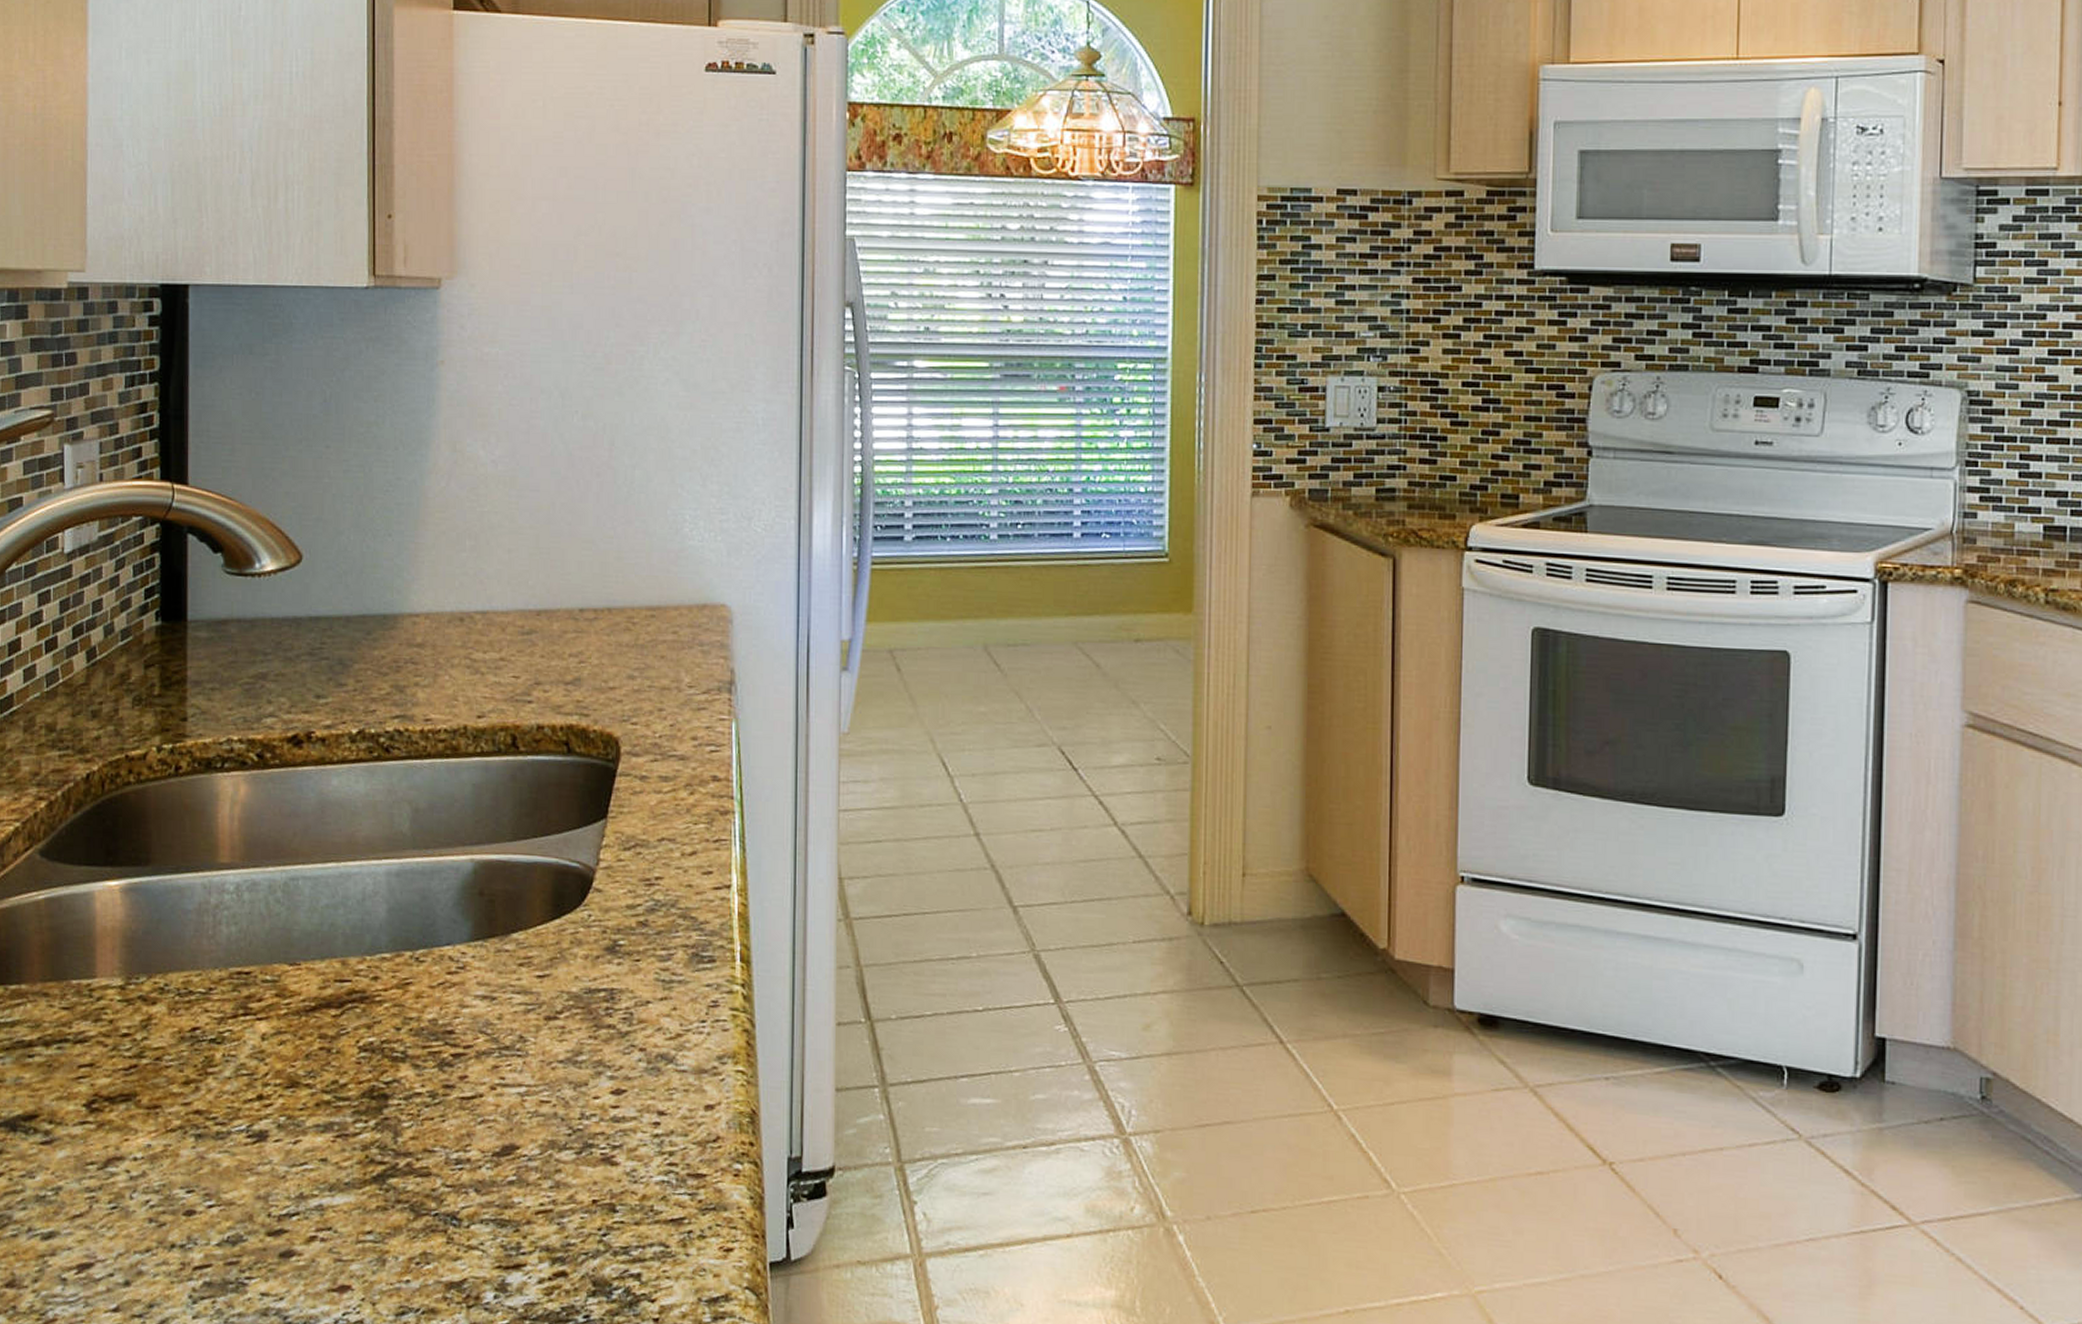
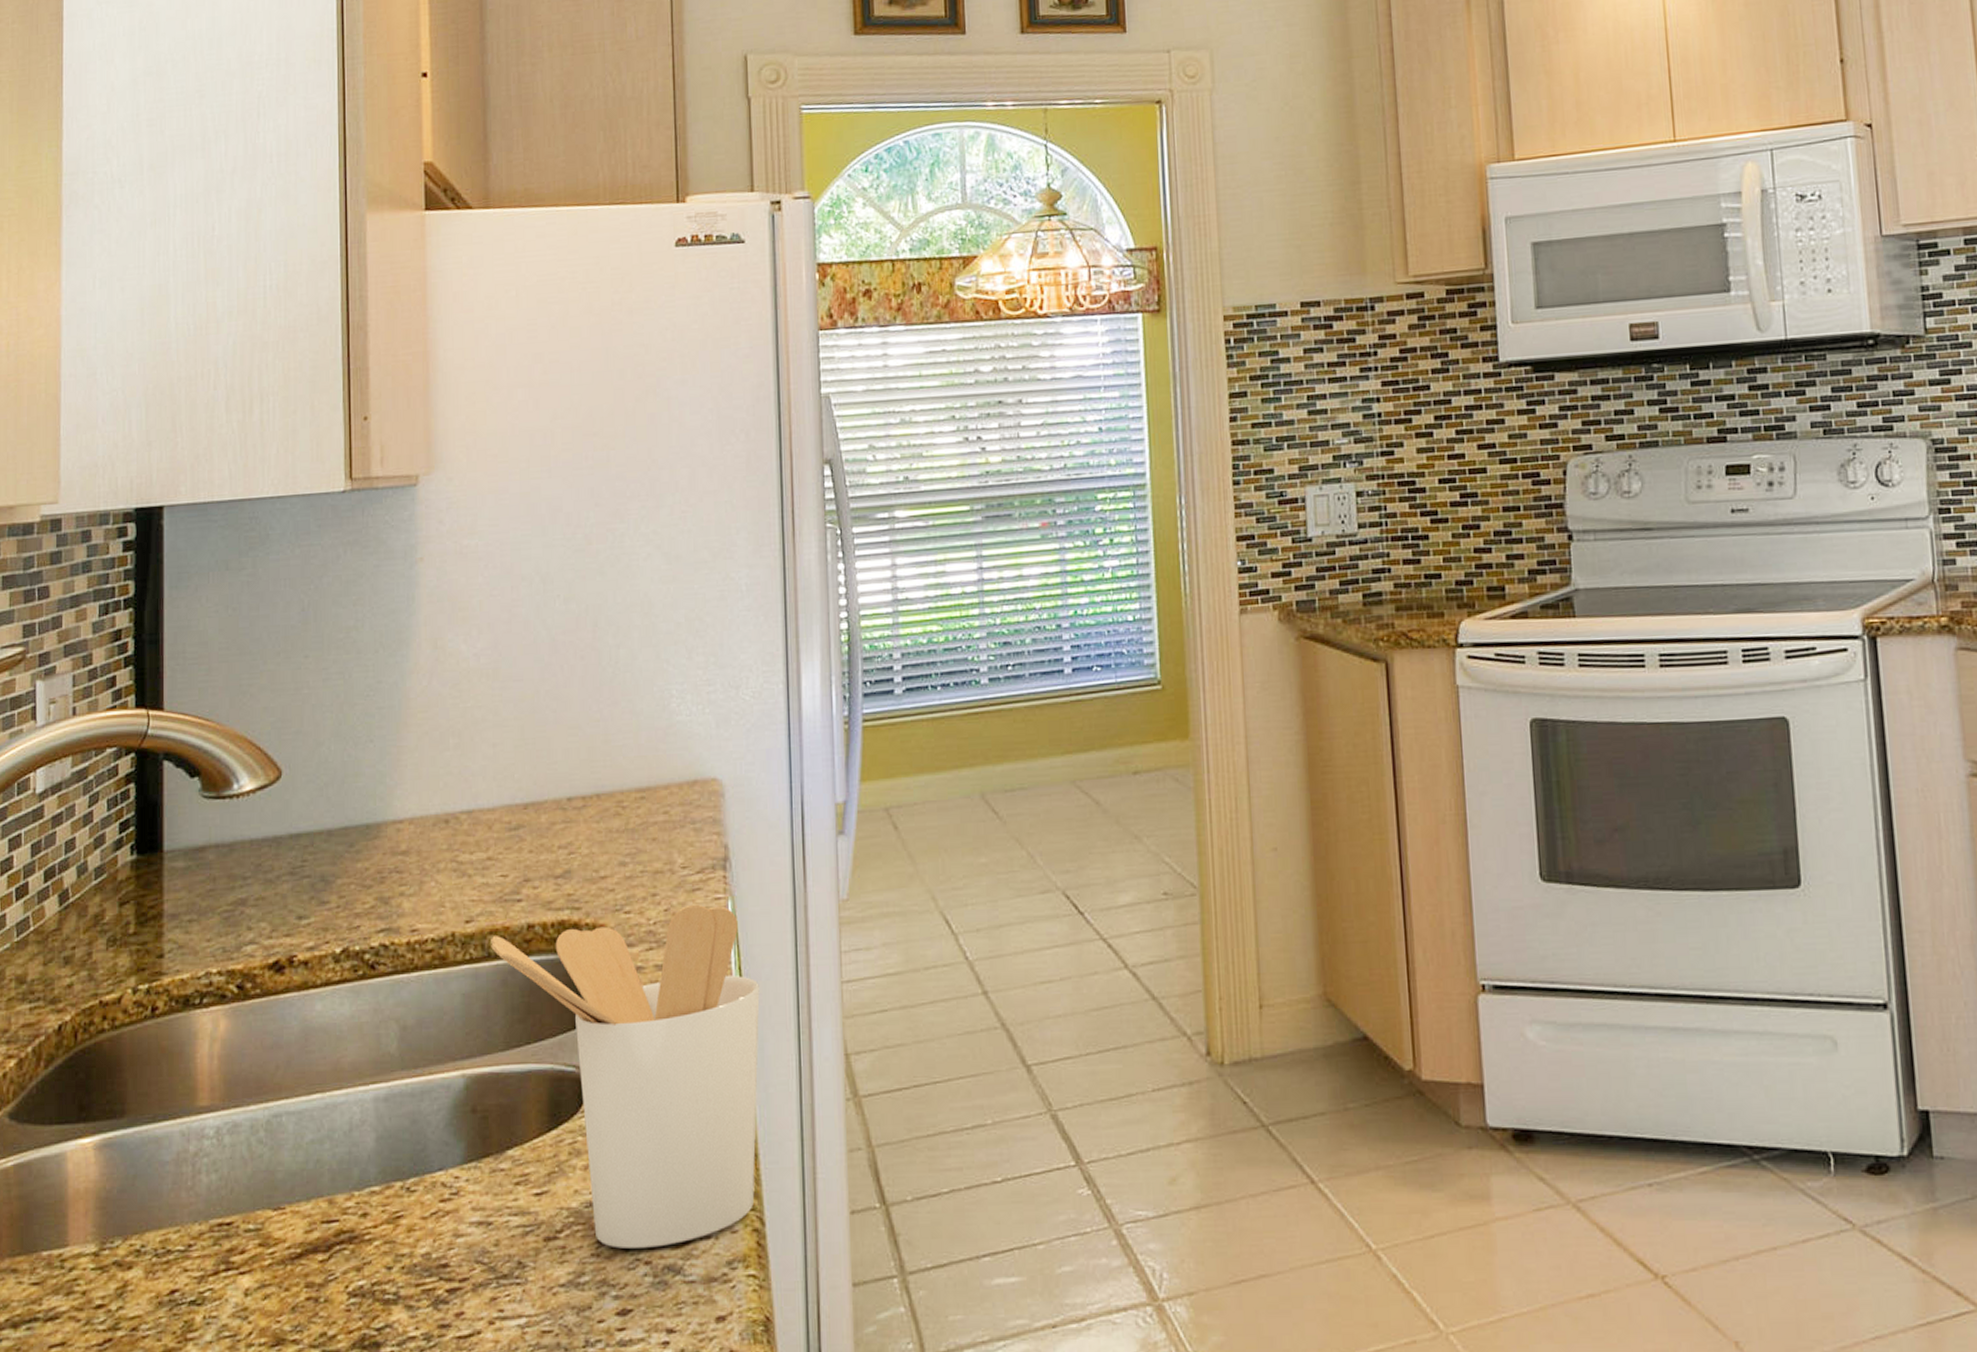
utensil holder: none [501,722,759,1037] -> present [491,904,760,1249]

